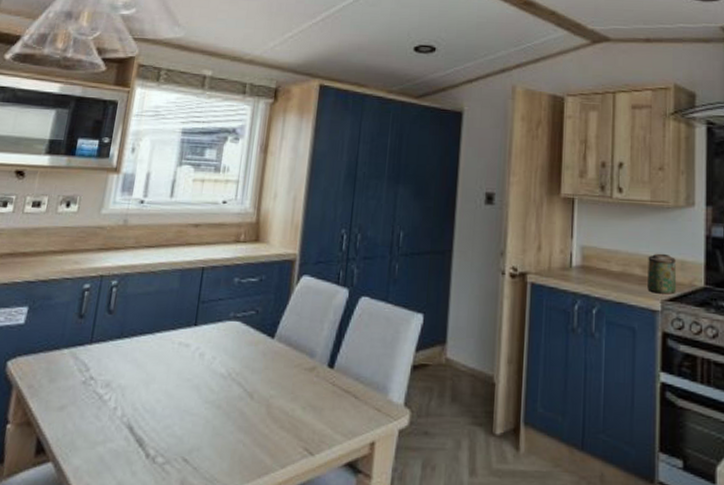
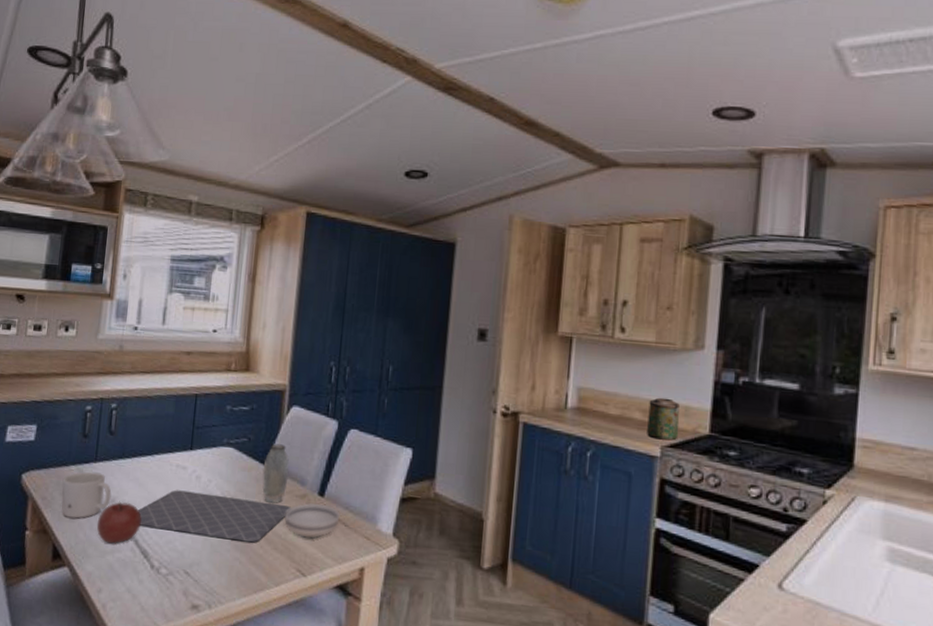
mug: none [49,354,107,407] -> present [61,471,112,519]
fruit: none [87,385,138,433] -> present [96,501,142,544]
placemat: none [135,369,299,422] -> present [138,490,291,543]
vase: none [269,315,299,378] -> present [262,444,290,503]
bowl: none [292,376,351,415] -> present [284,503,340,539]

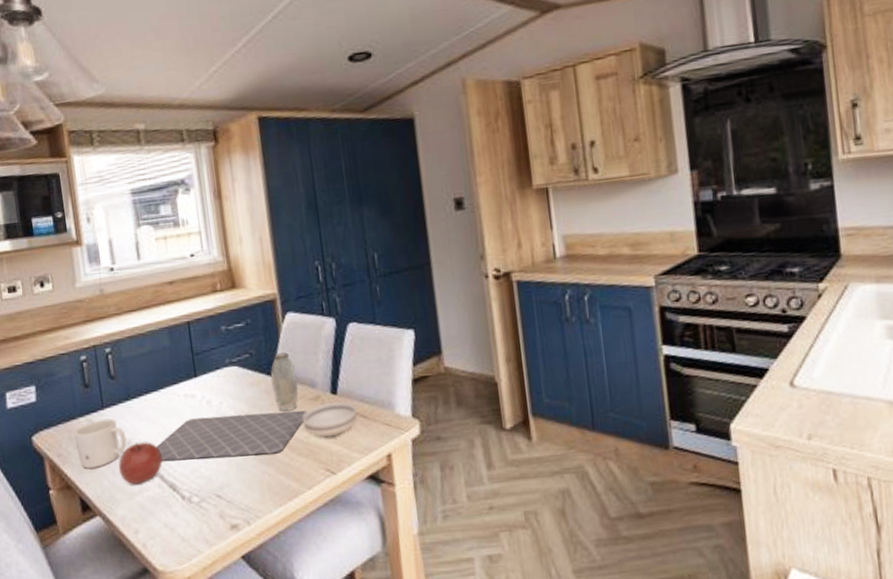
canister: present [647,397,680,441] -> none [634,227,669,270]

